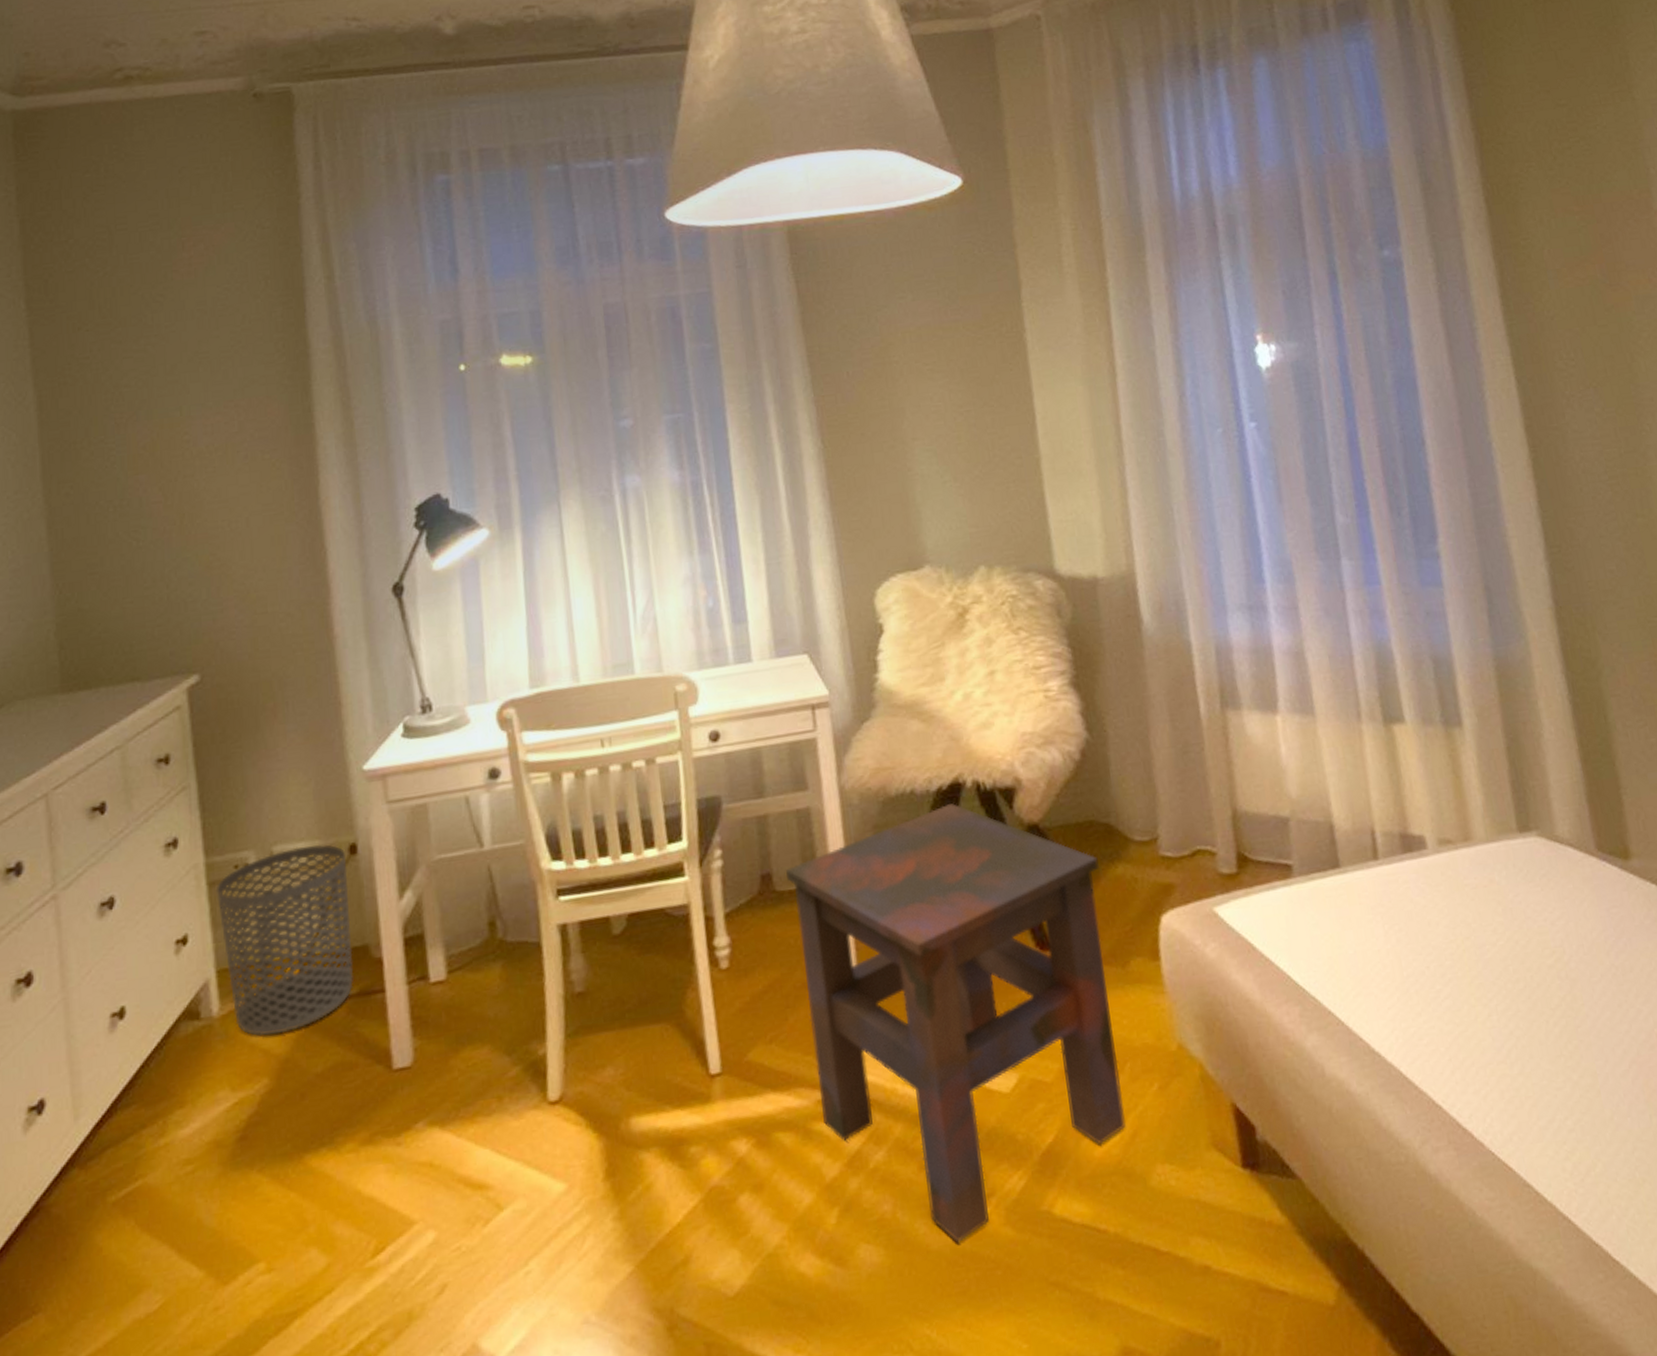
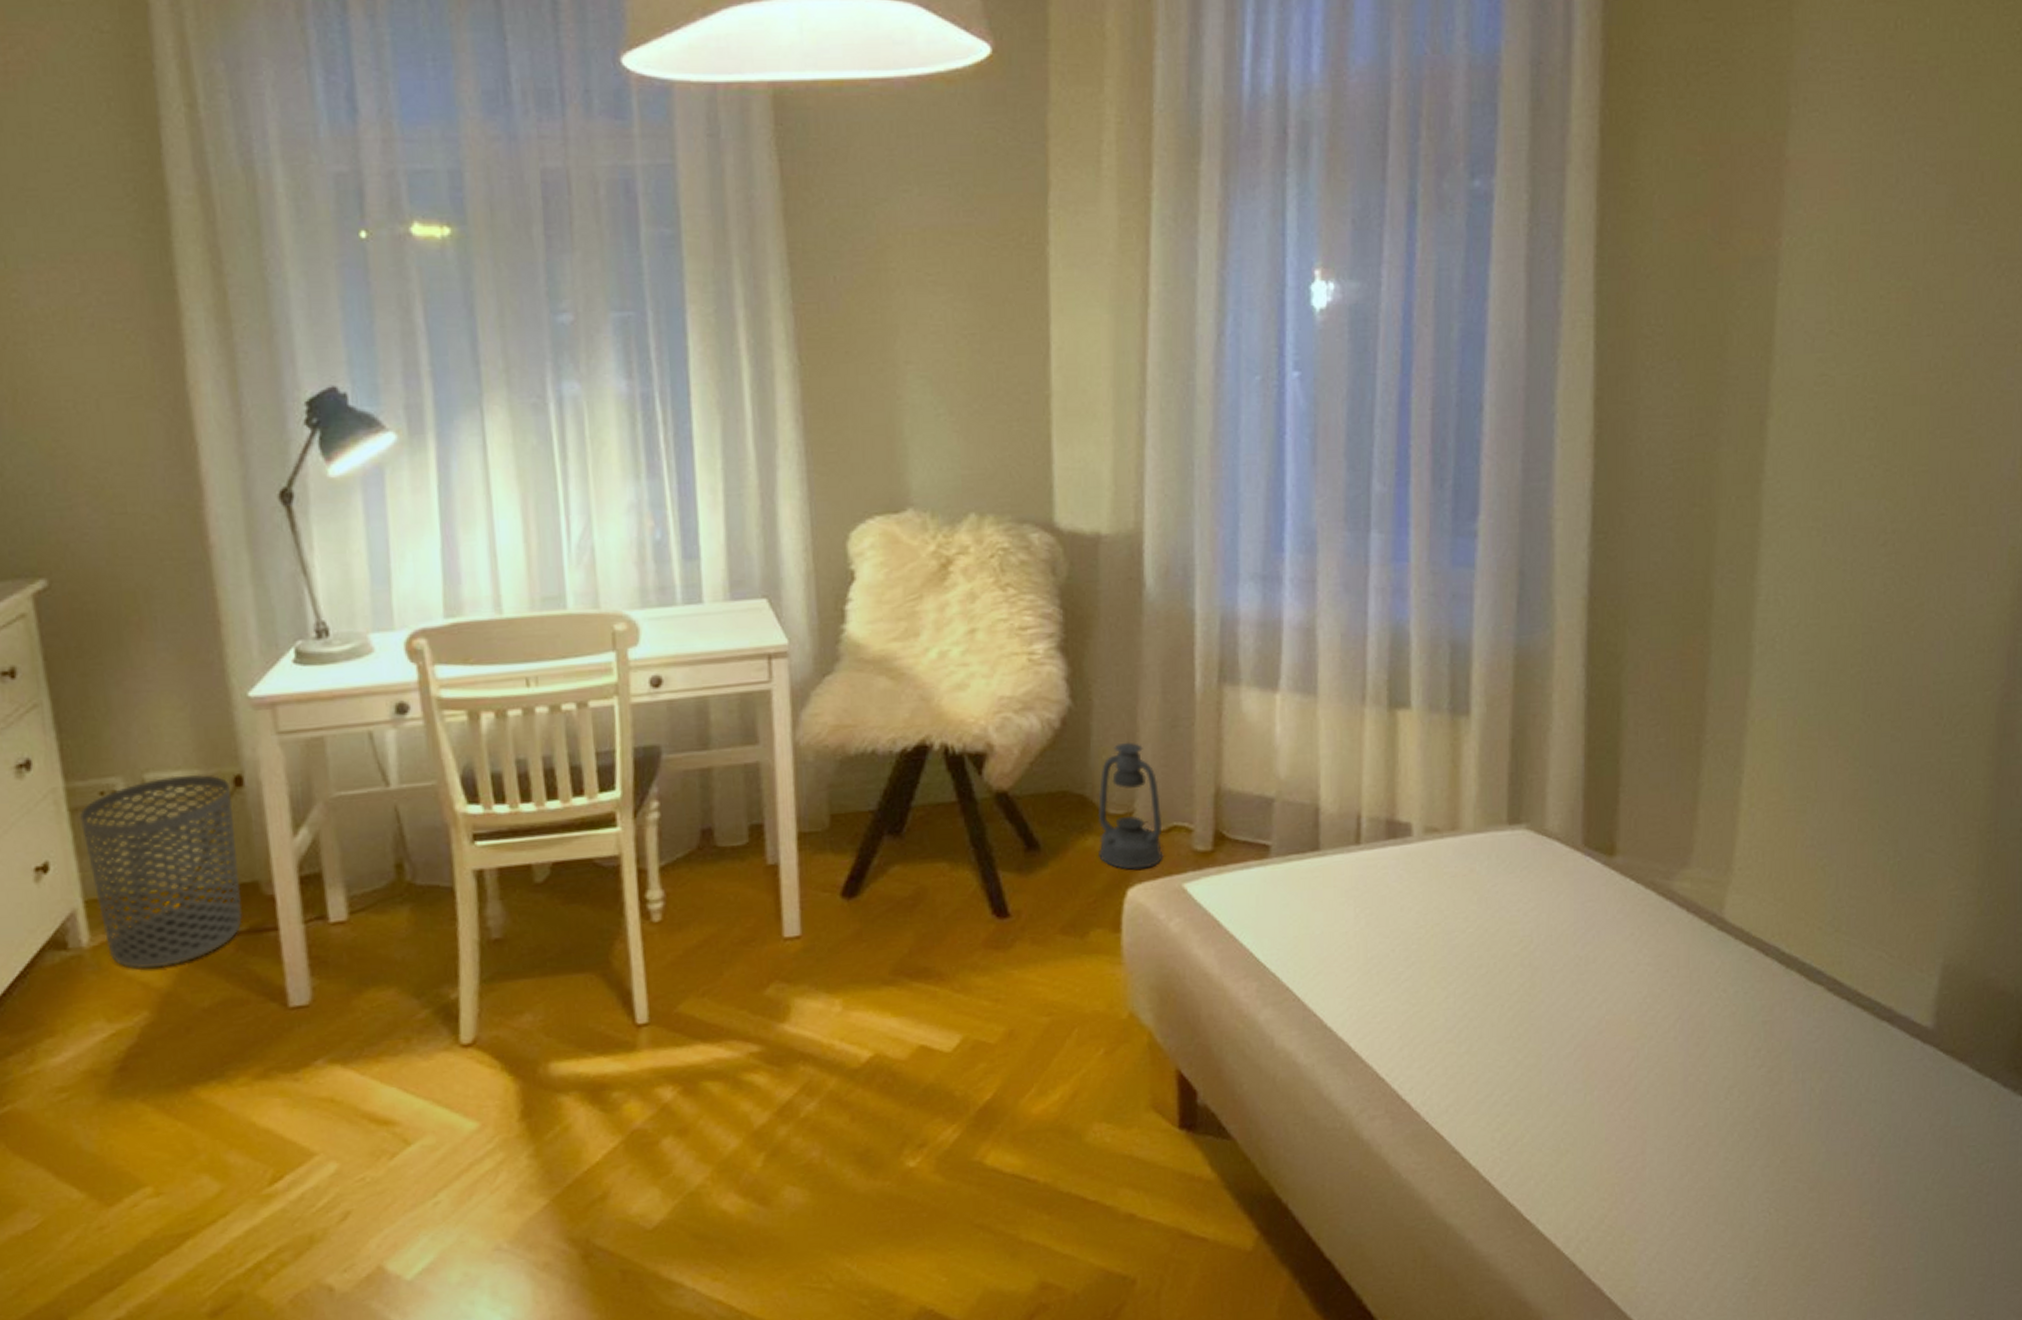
side table: present [786,803,1126,1243] -> none [729,766,1068,1188]
lantern: none [1123,769,1192,896] -> present [1097,742,1164,870]

